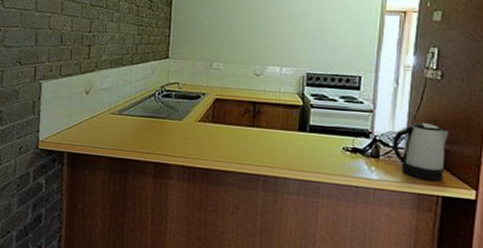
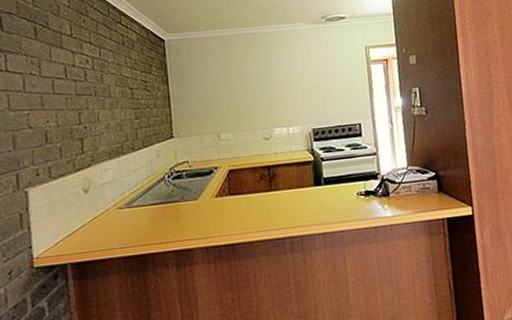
kettle: present [392,123,449,181] -> none [397,155,444,207]

